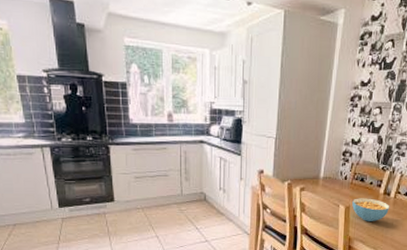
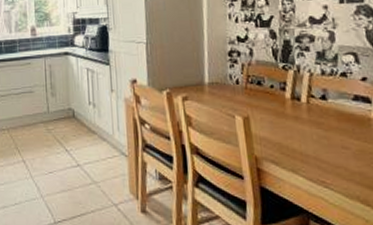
cereal bowl: present [352,198,390,221] -> none [251,105,304,135]

